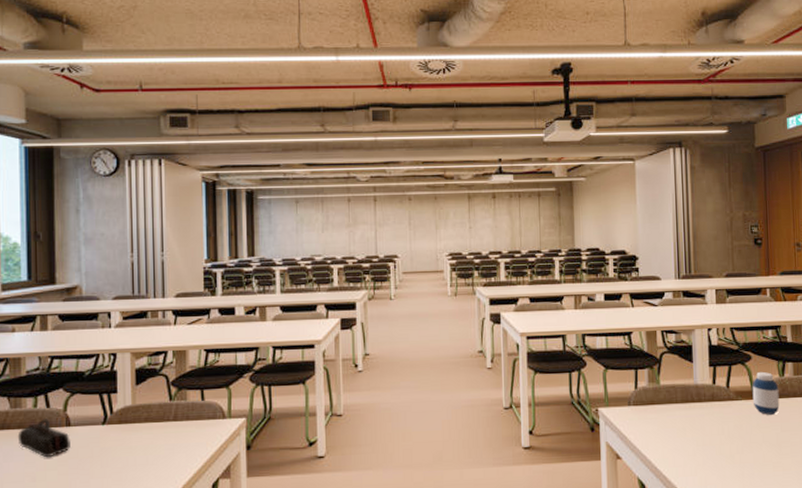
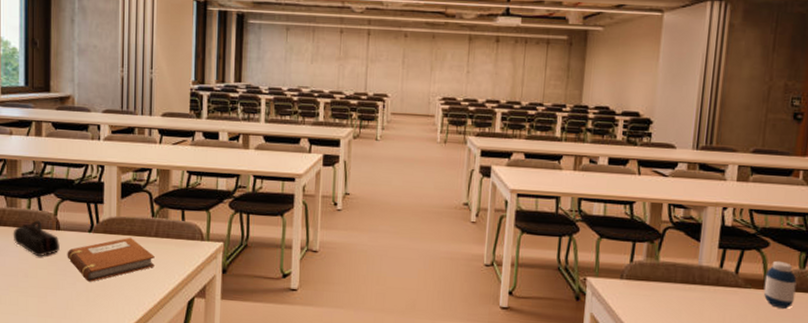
notebook: none [79,424,175,477] -> present [67,237,155,282]

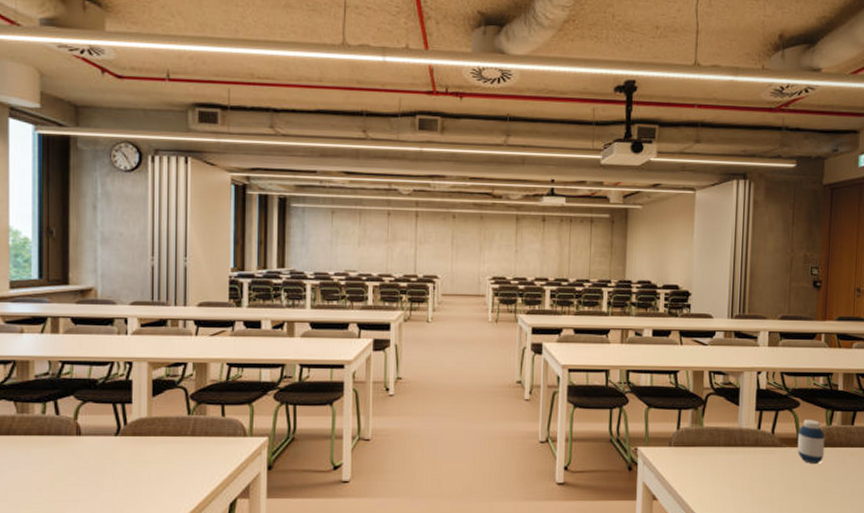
pencil case: present [13,220,60,257] -> none [24,426,80,467]
notebook: present [67,237,155,282] -> none [89,438,192,490]

